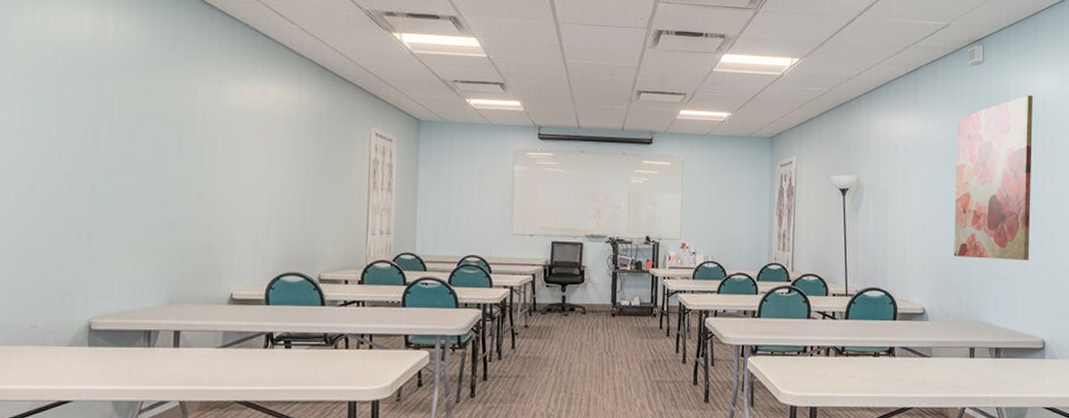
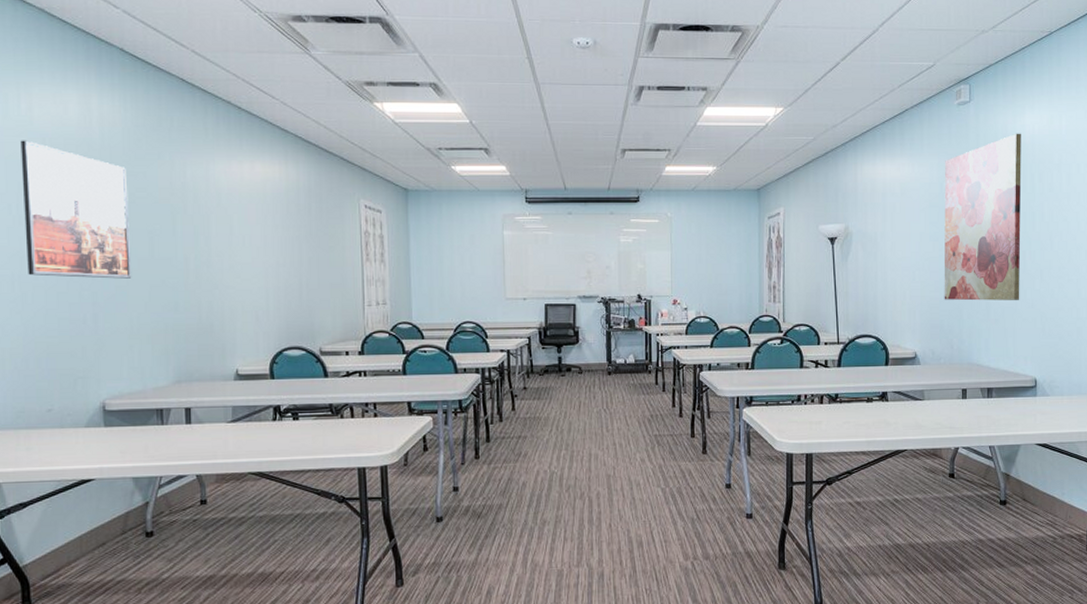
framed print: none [25,51,137,195] -> present [20,140,132,279]

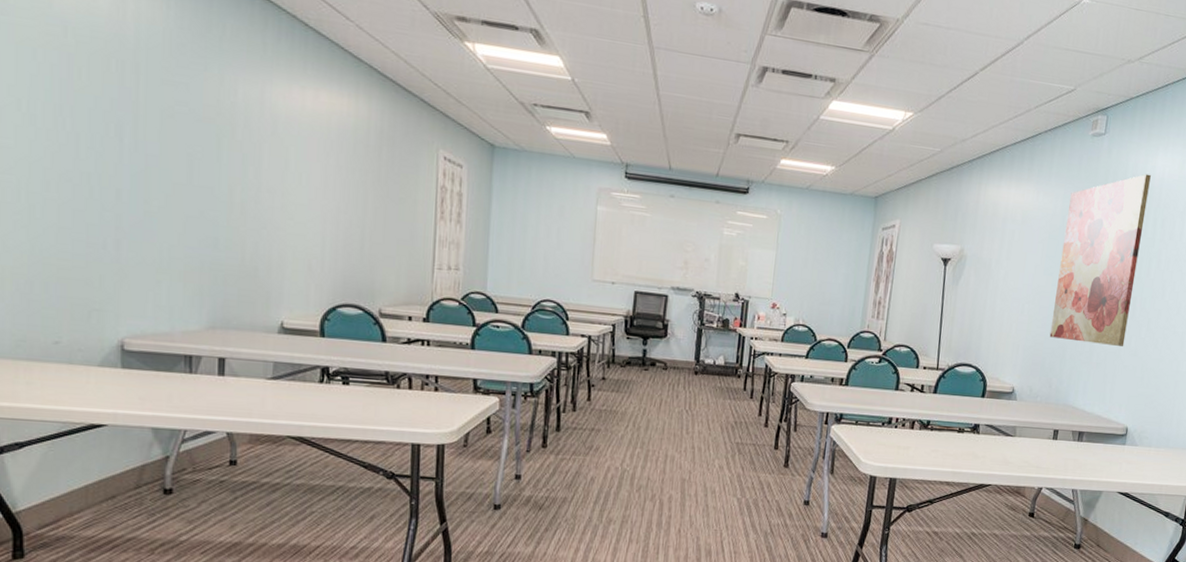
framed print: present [20,140,132,279] -> none [35,24,166,205]

